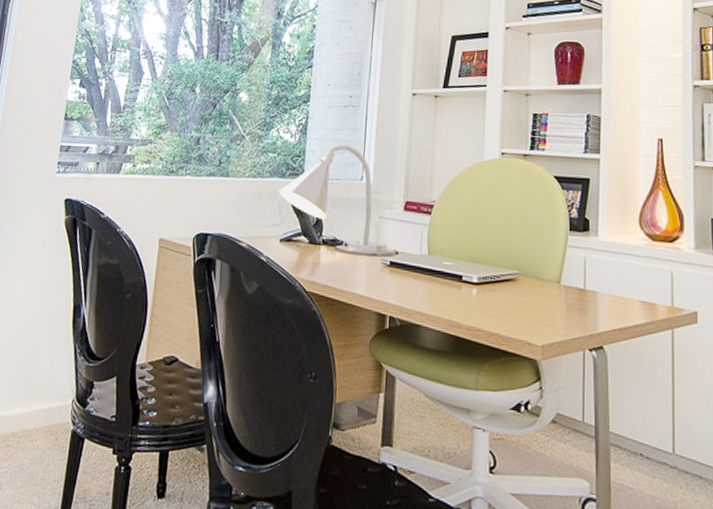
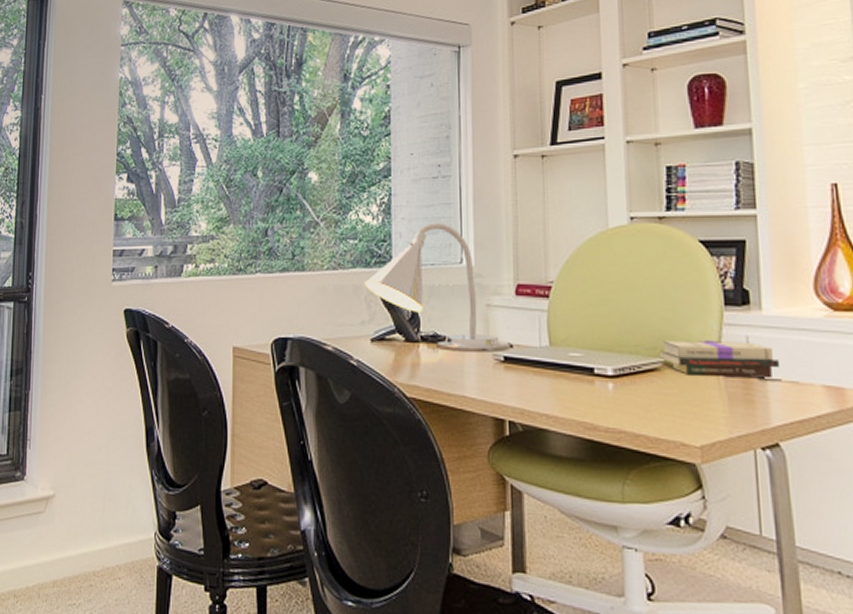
books: none [515,256,609,293] -> present [659,340,781,379]

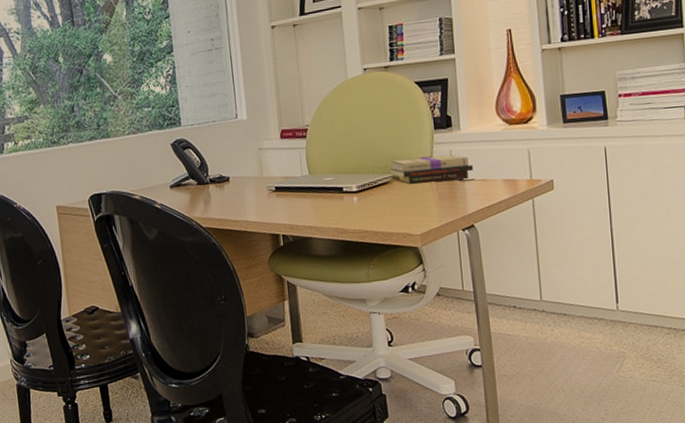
table lamp: present [364,223,514,353] -> none [160,87,283,189]

